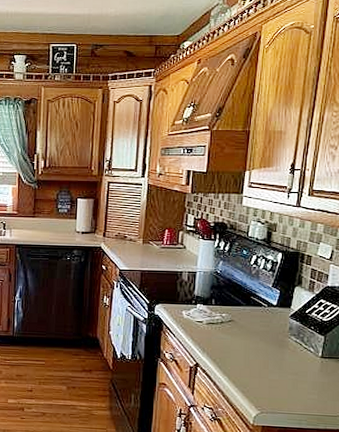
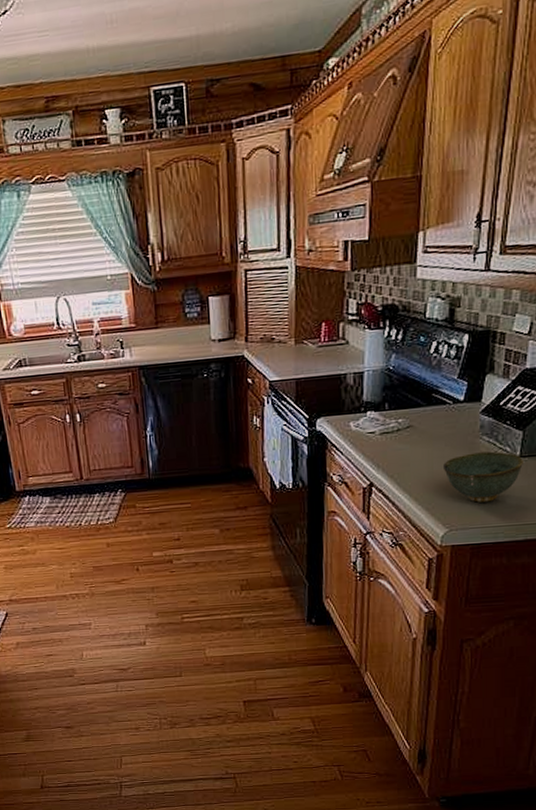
bowl: none [258,349,324,392] -> present [444,451,523,503]

